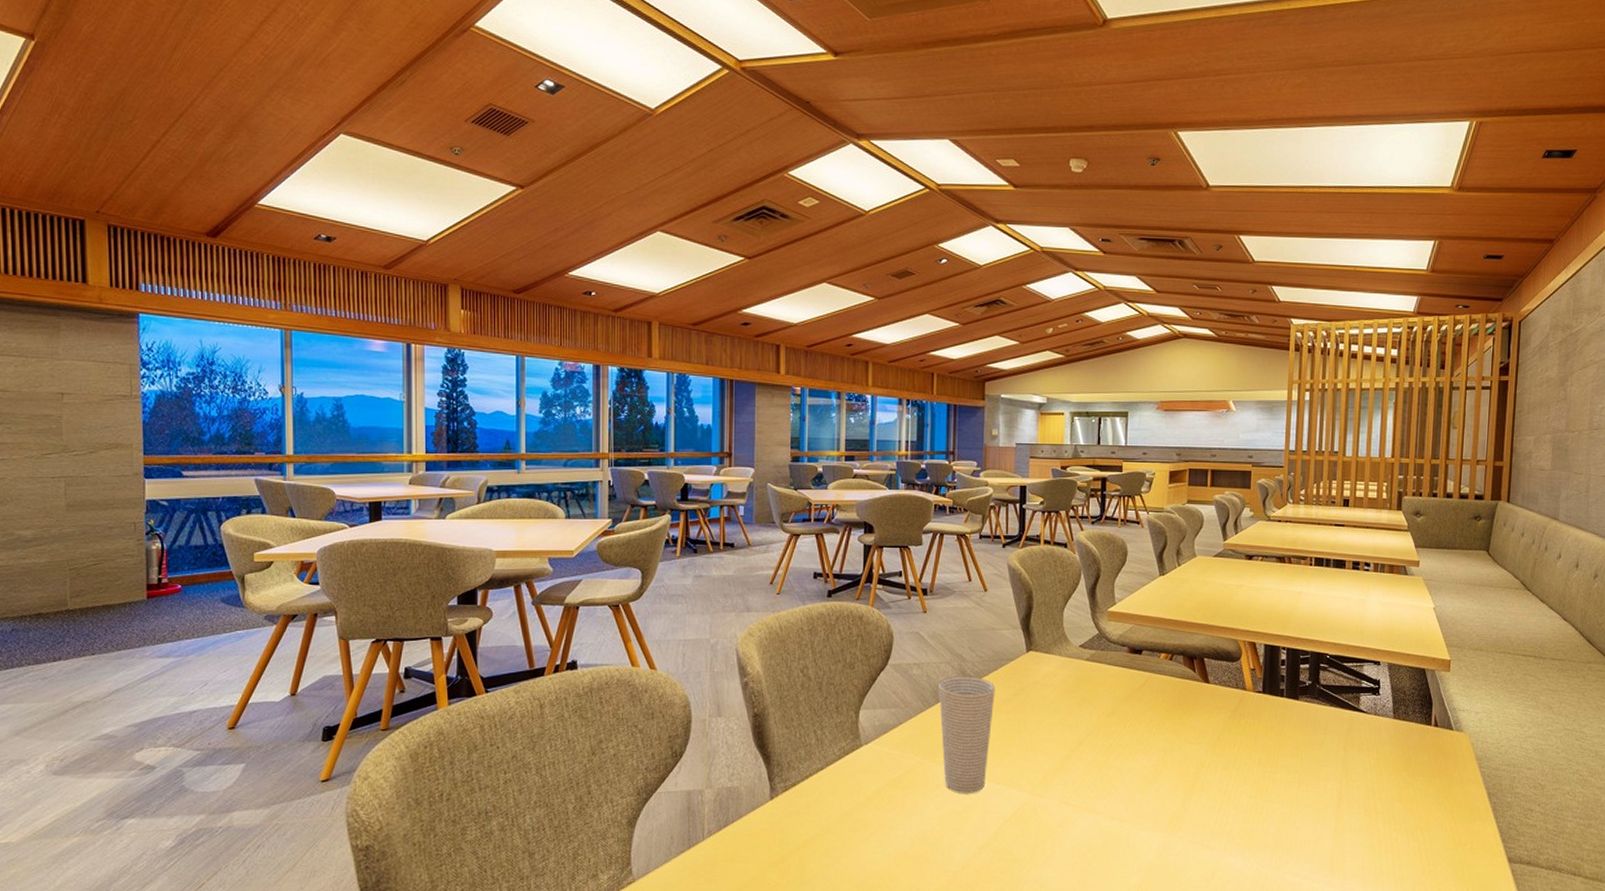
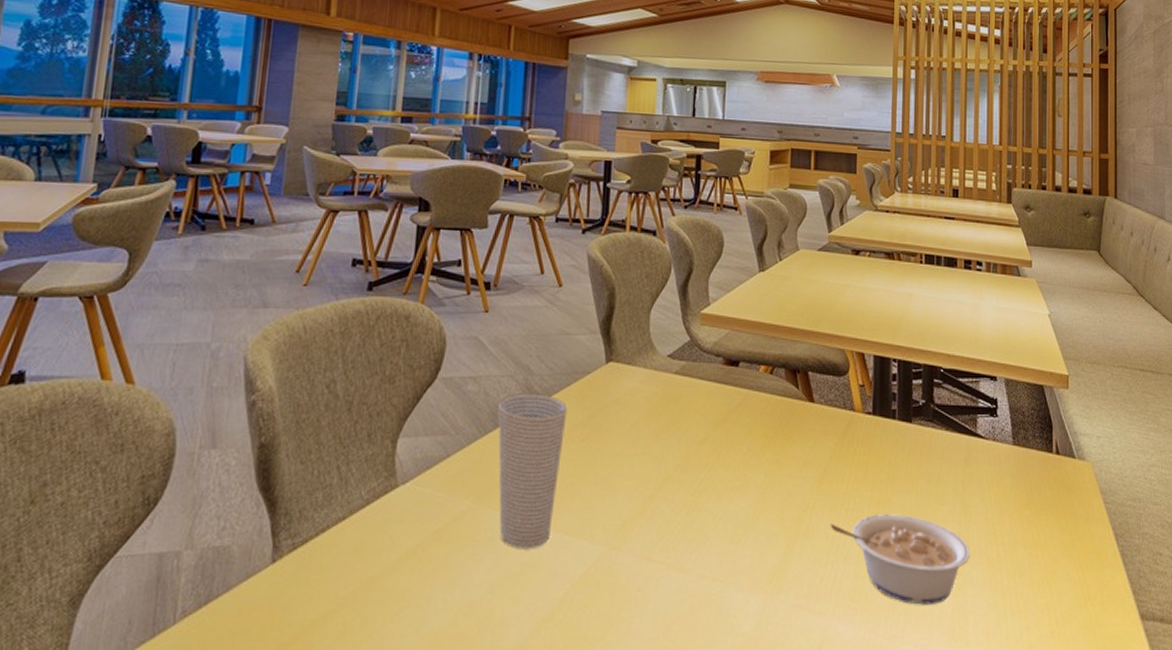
legume: none [1223,773,1350,845] -> present [830,514,971,605]

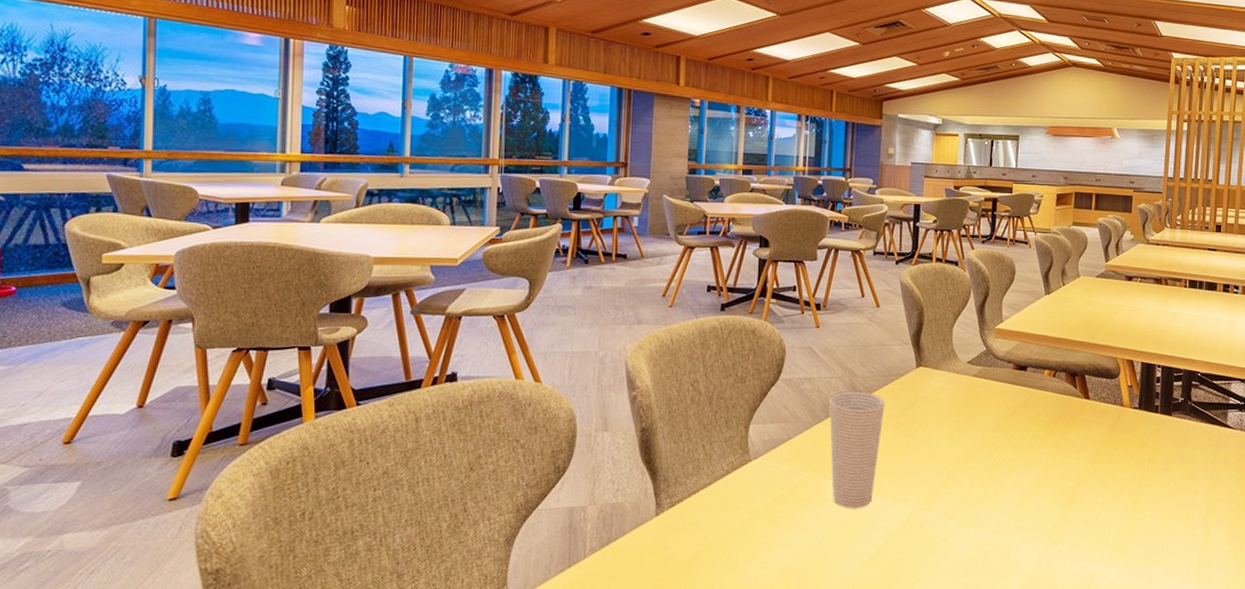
legume: present [830,514,971,605] -> none [1100,487,1217,555]

